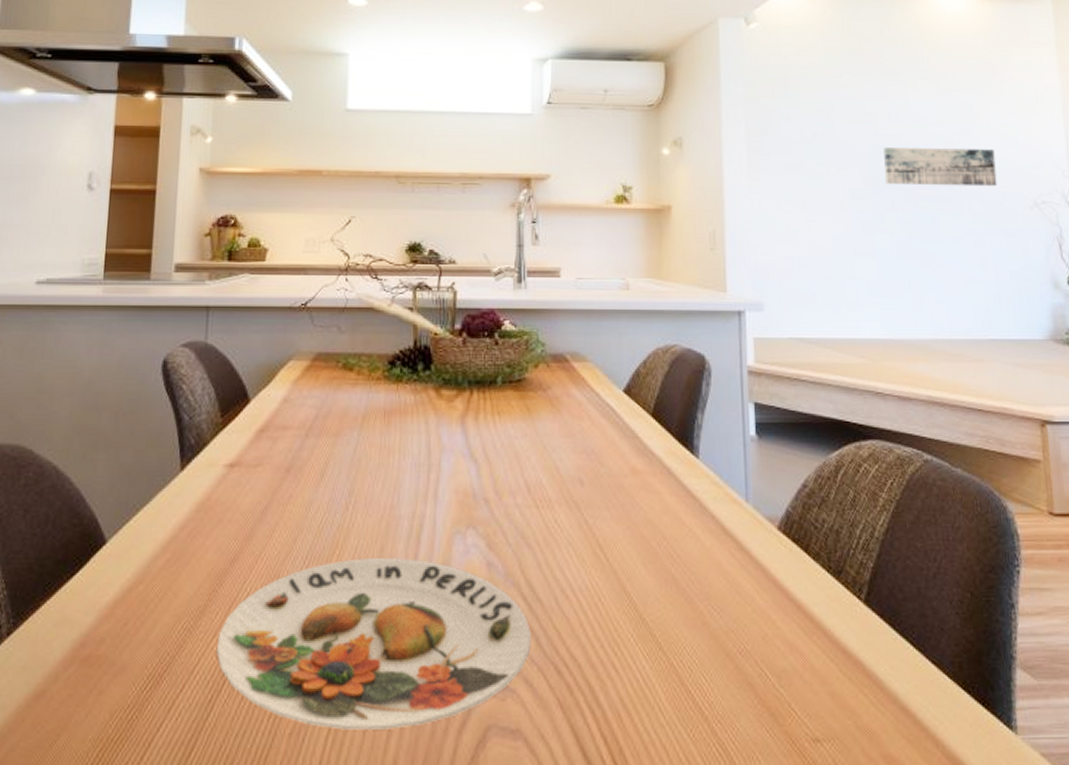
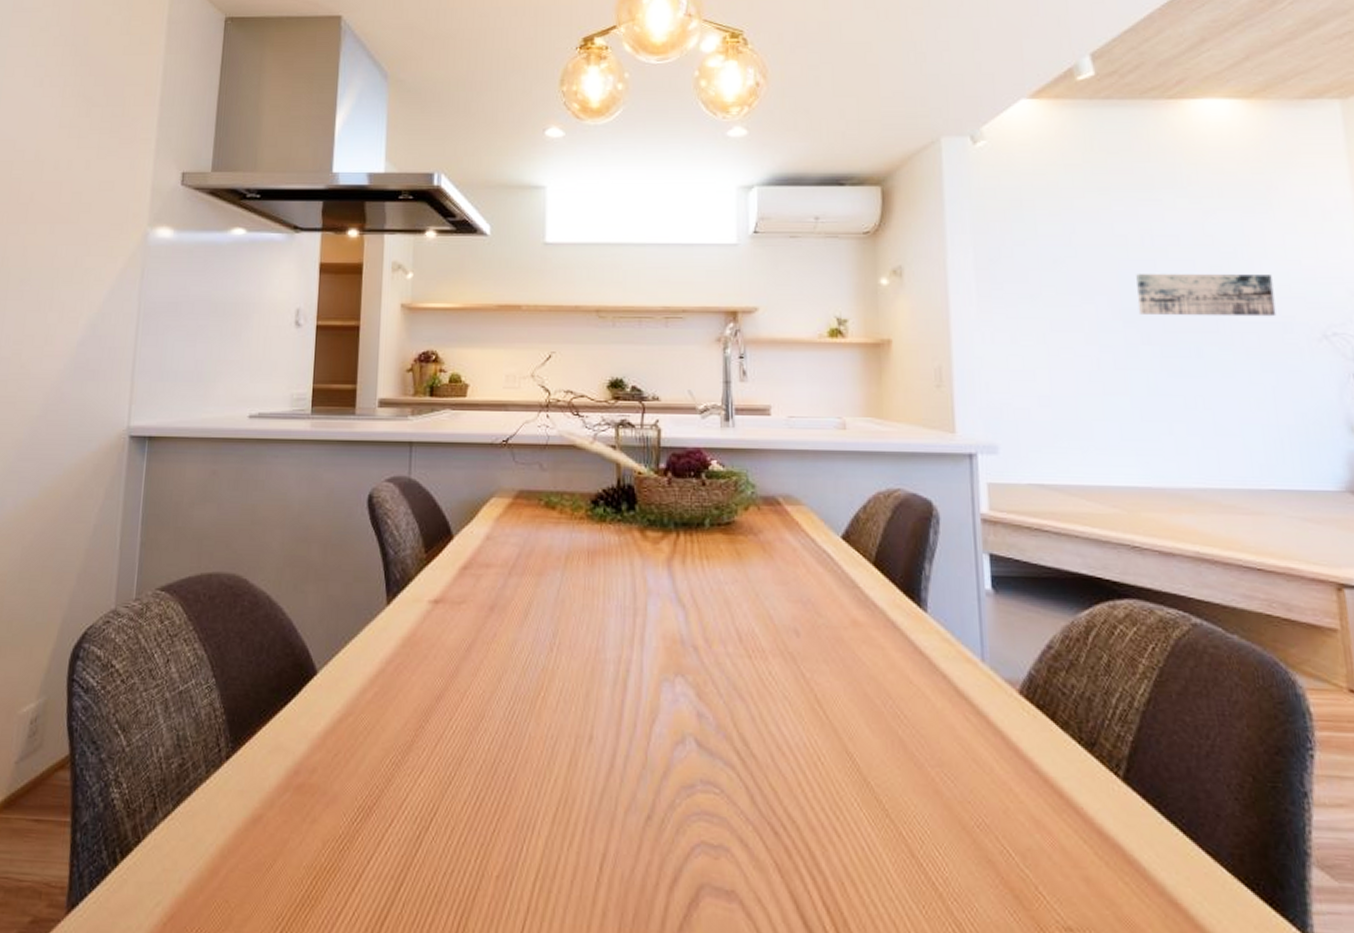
plate: present [216,558,531,730] -> none [423,702,745,880]

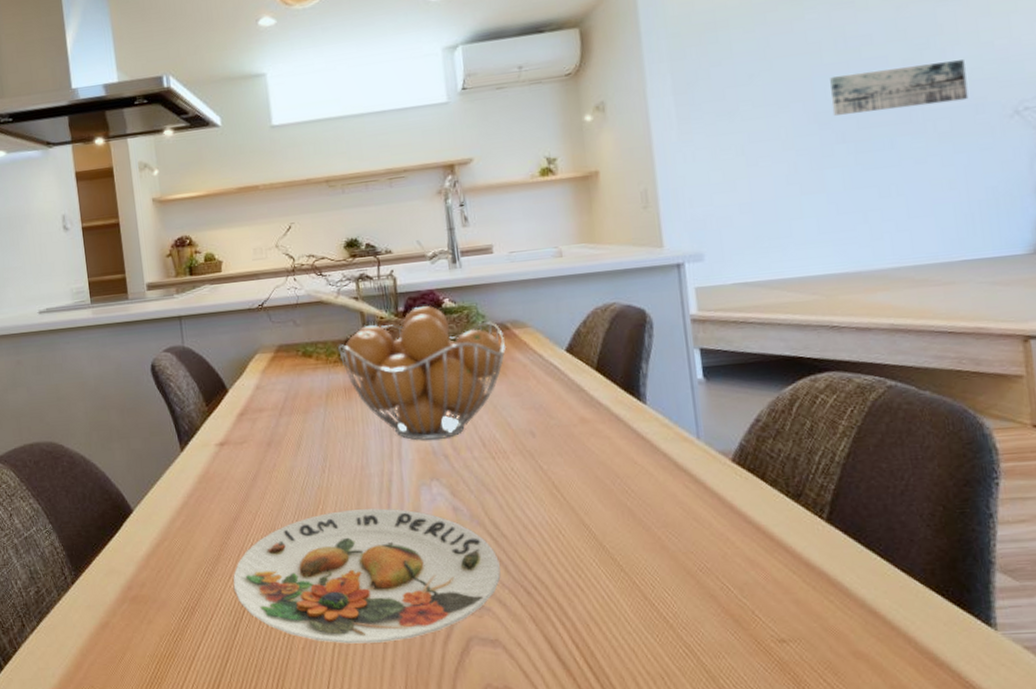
plate: none [423,702,745,880] -> present [233,508,501,644]
fruit basket: none [586,465,776,626] -> present [338,305,507,440]

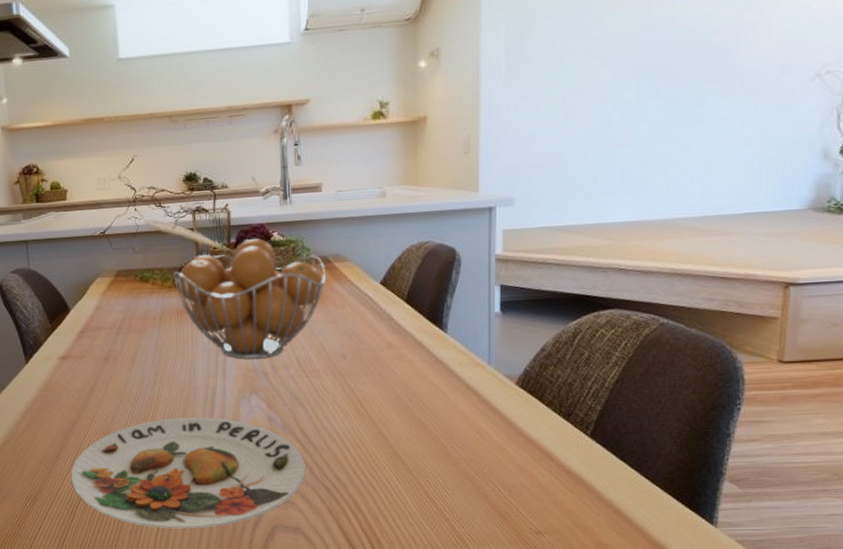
wall art: present [830,60,969,116] -> none [651,22,780,72]

